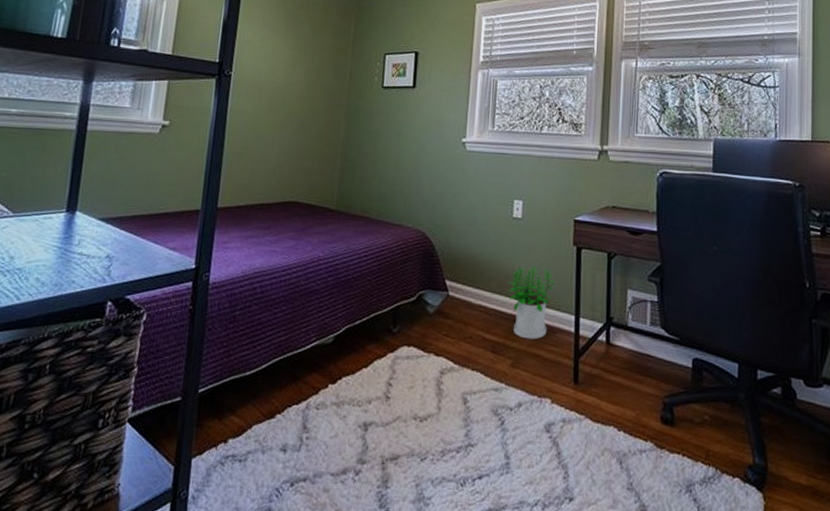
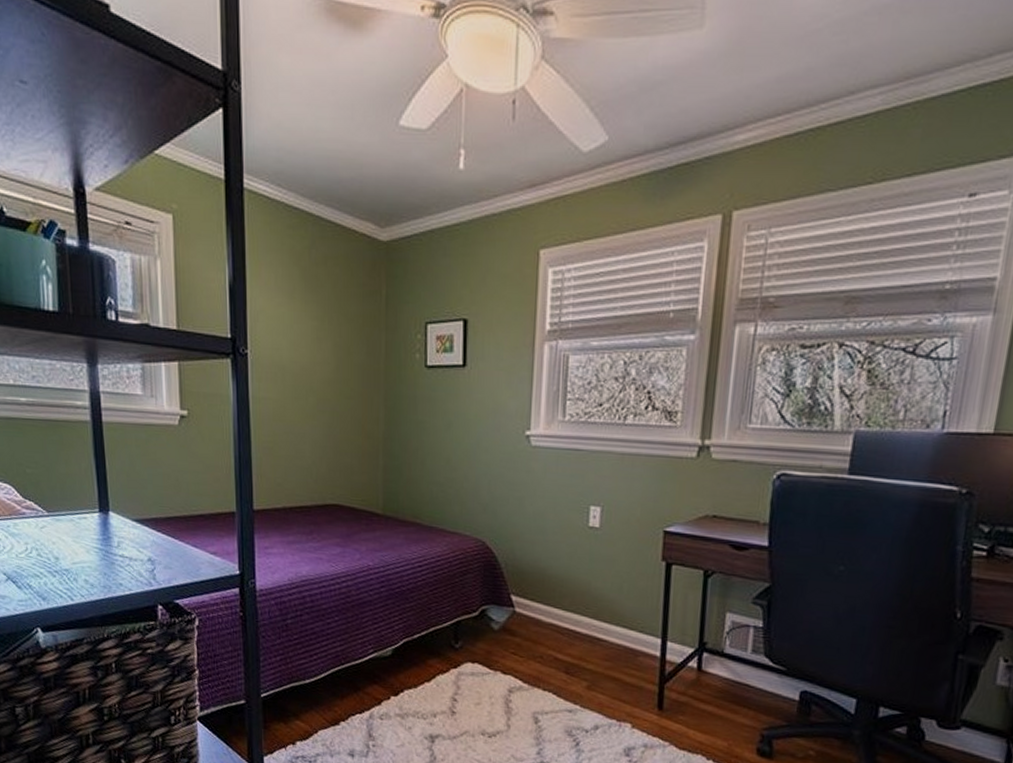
potted plant: present [507,266,554,340] -> none [582,582,638,662]

